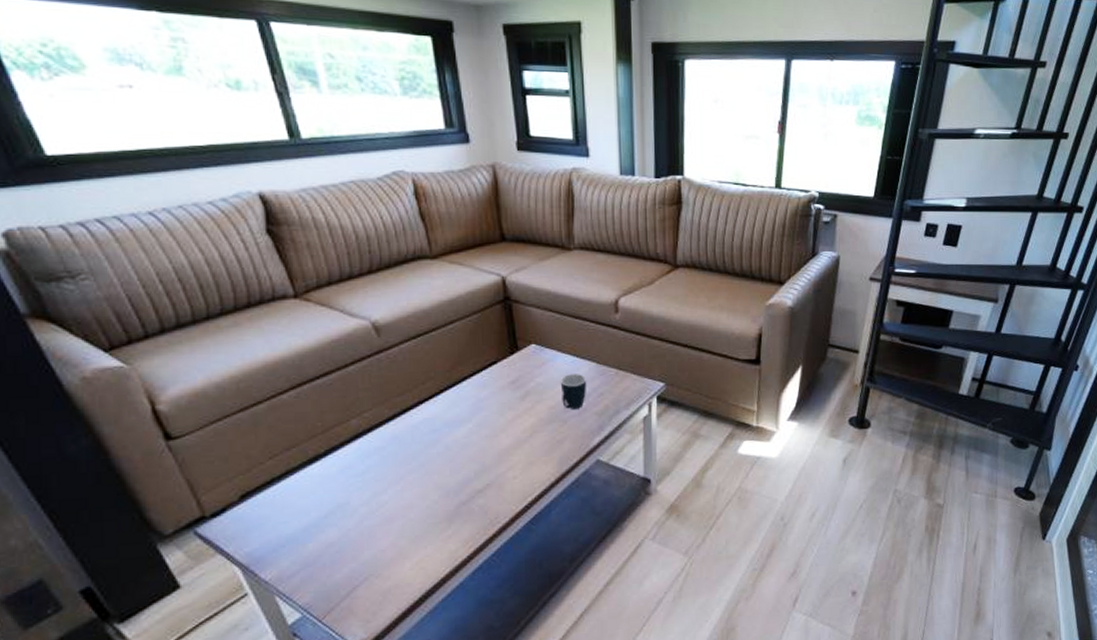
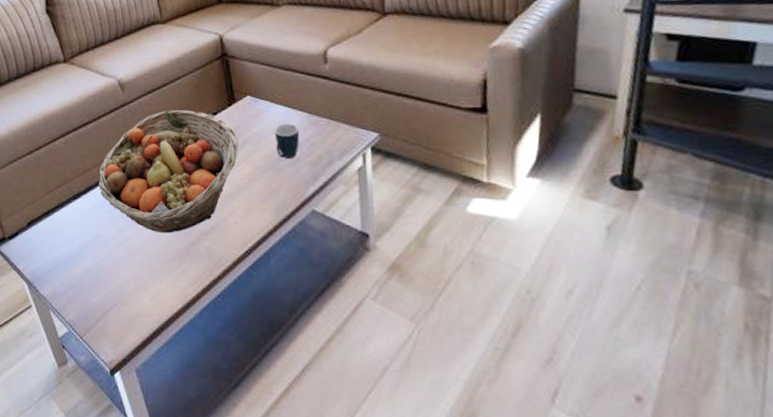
fruit basket: none [344,358,521,495] -> present [99,110,239,233]

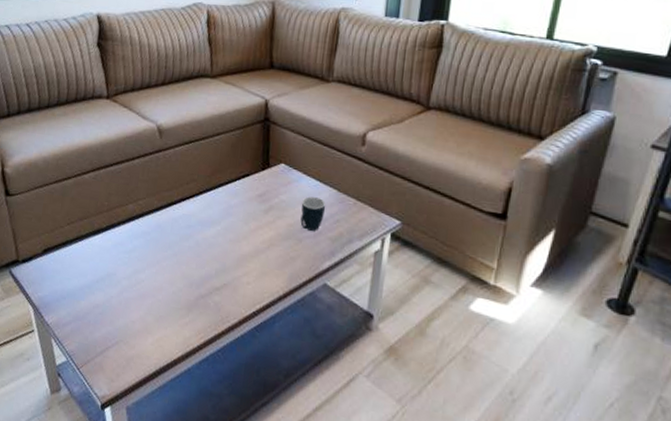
fruit basket: present [99,110,239,233] -> none [120,163,266,283]

